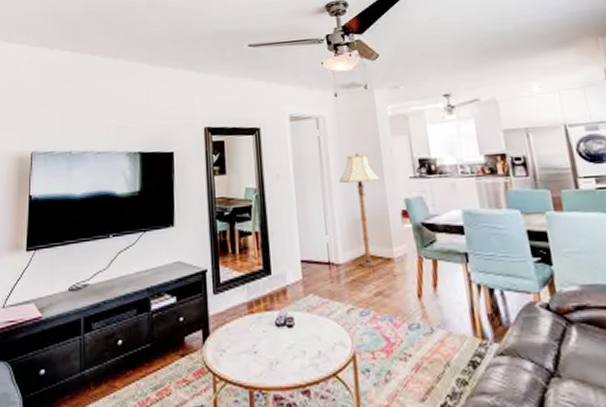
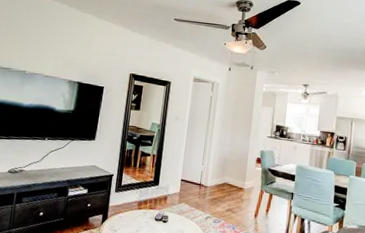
floor lamp: present [339,153,382,268] -> none [219,113,248,192]

